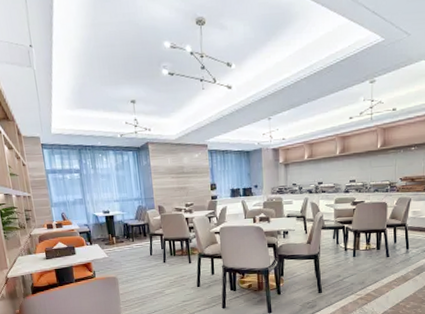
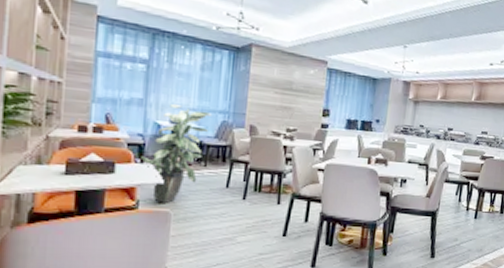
indoor plant: none [88,198,131,272] -> present [139,103,213,204]

